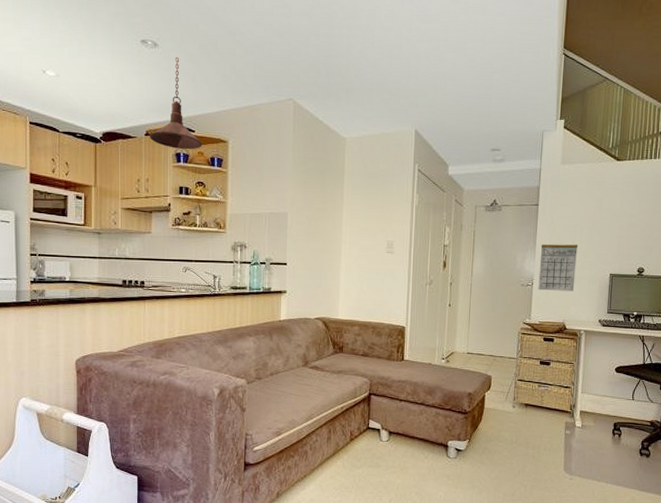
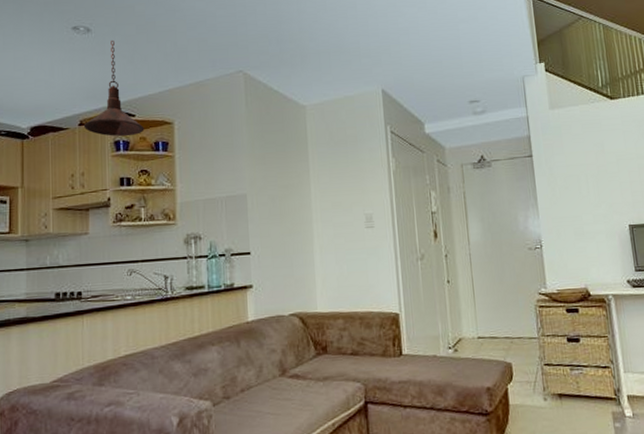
calendar: present [538,243,579,291] -> none [543,195,592,253]

